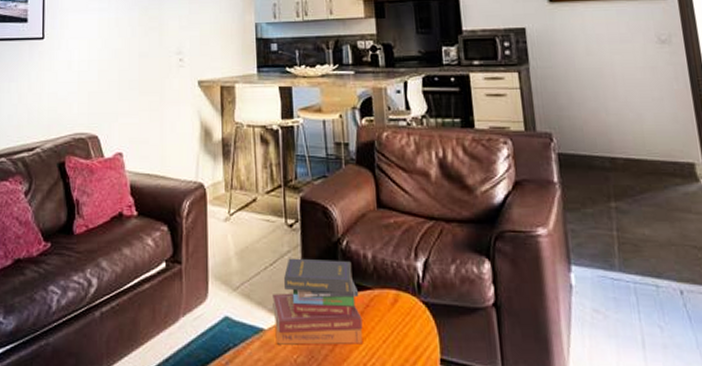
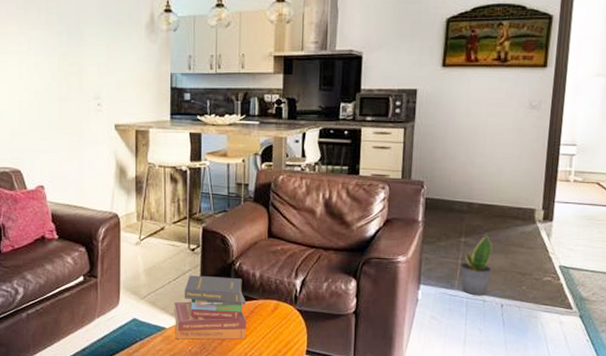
potted plant: none [615,195,658,279] -> present [459,233,492,296]

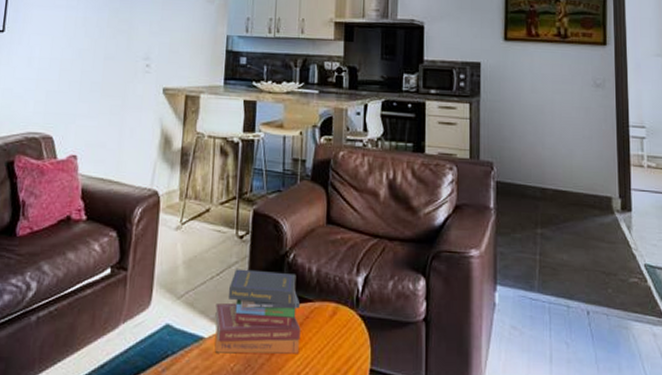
potted plant: present [459,233,492,296] -> none [537,224,573,300]

